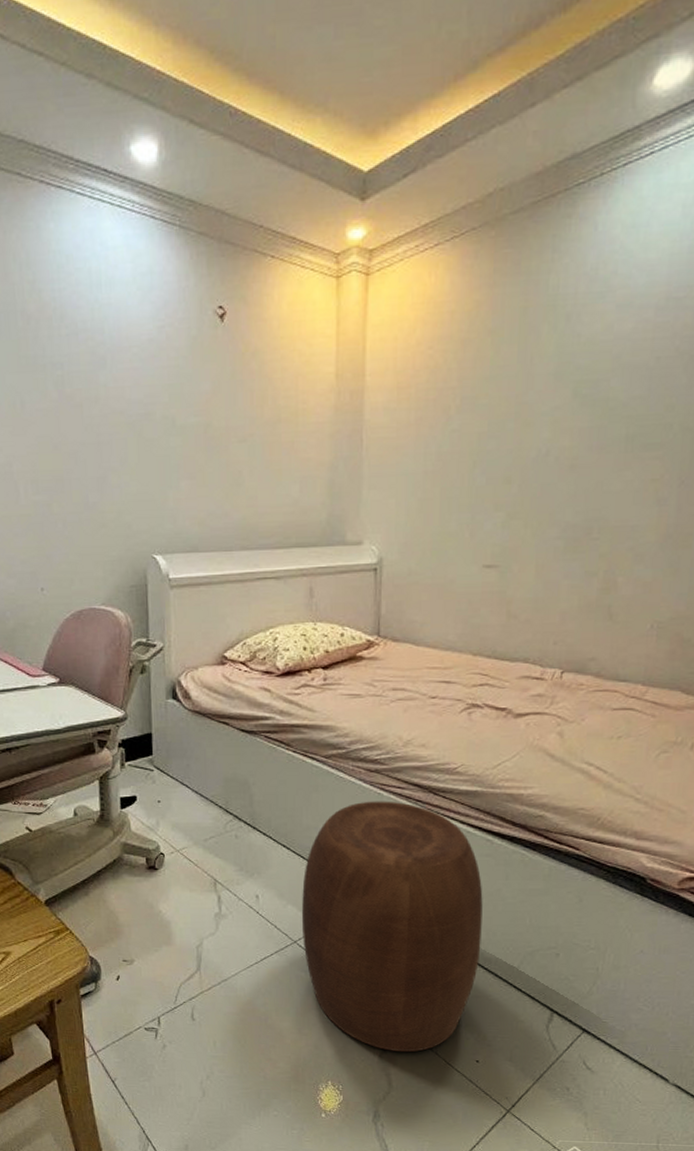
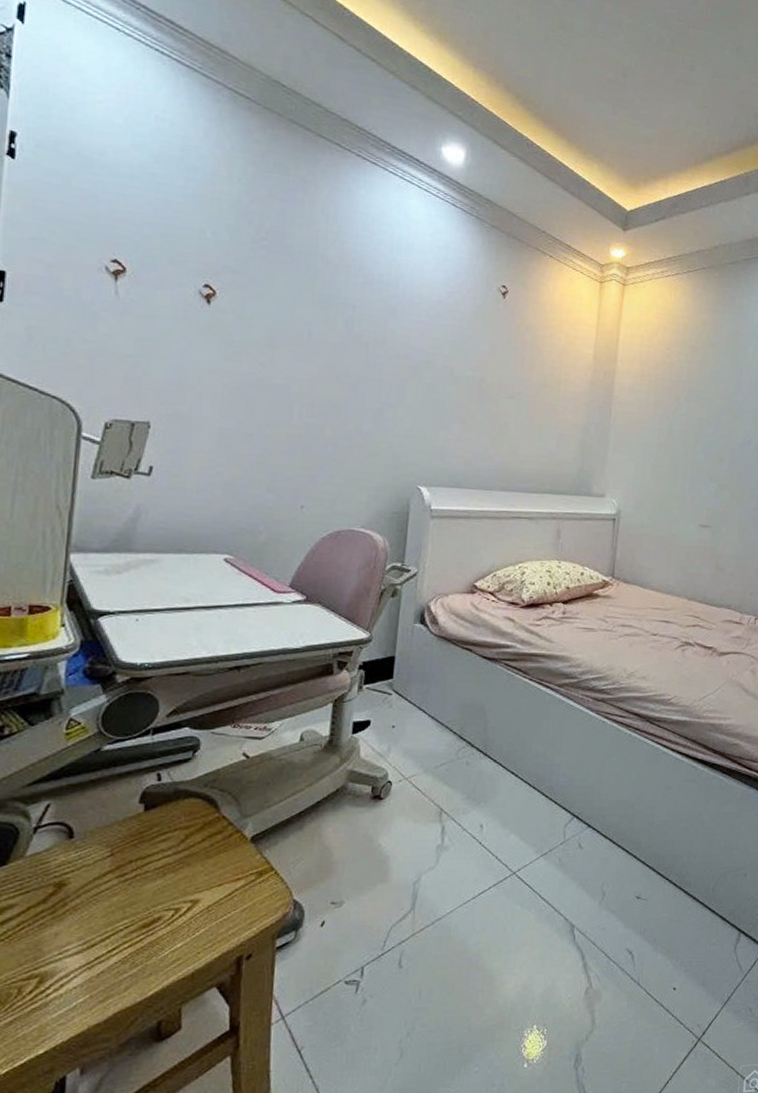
stool: present [302,801,483,1053] -> none [521,728,687,986]

